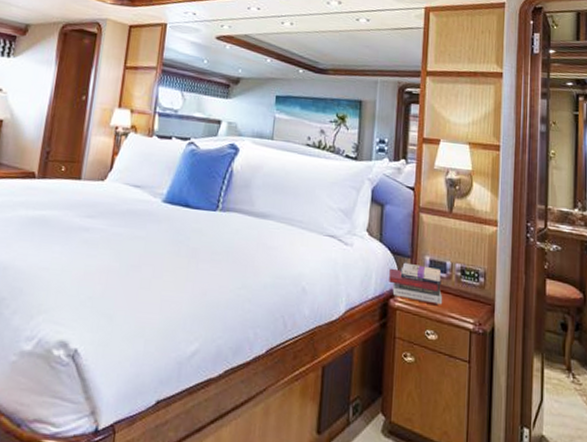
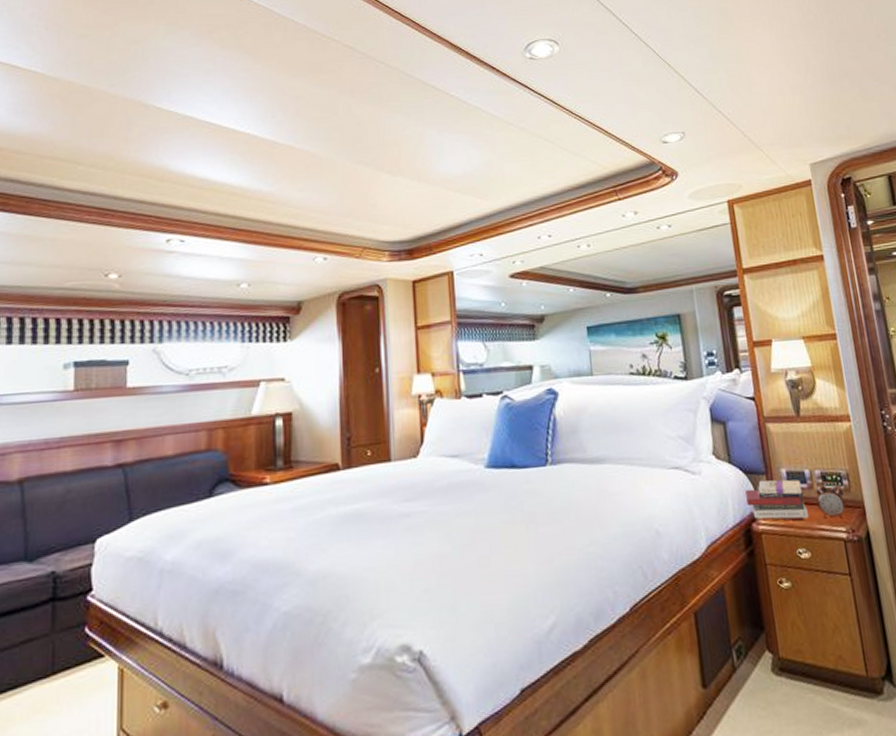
alarm clock: none [451,275,478,311] -> present [815,481,846,519]

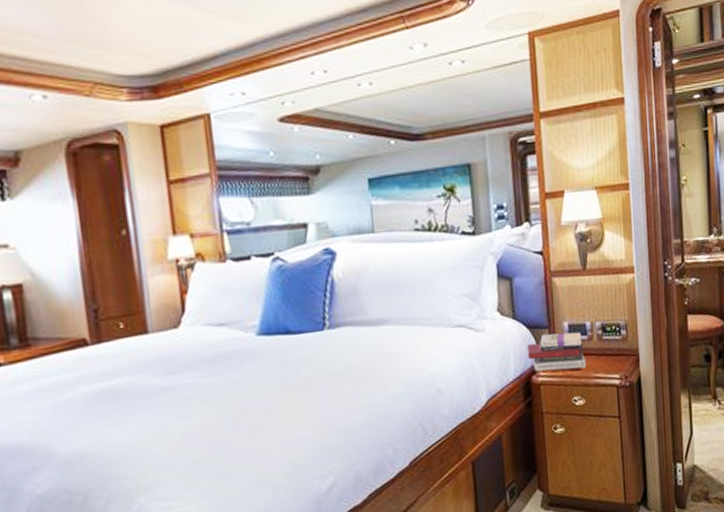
alarm clock: present [815,481,846,519] -> none [594,331,622,367]

